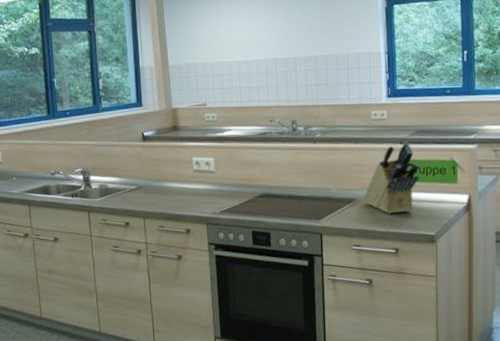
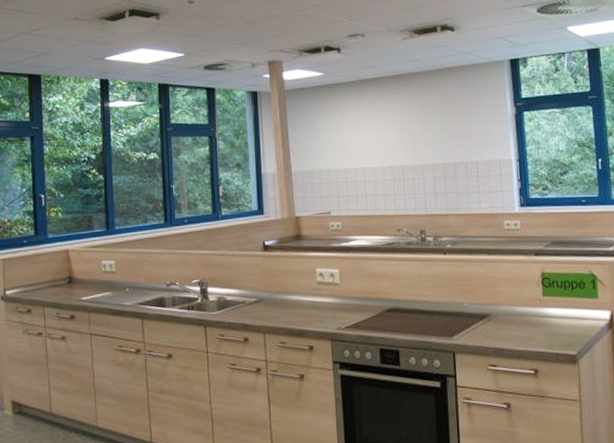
knife block: present [364,141,420,214] -> none [498,252,557,331]

